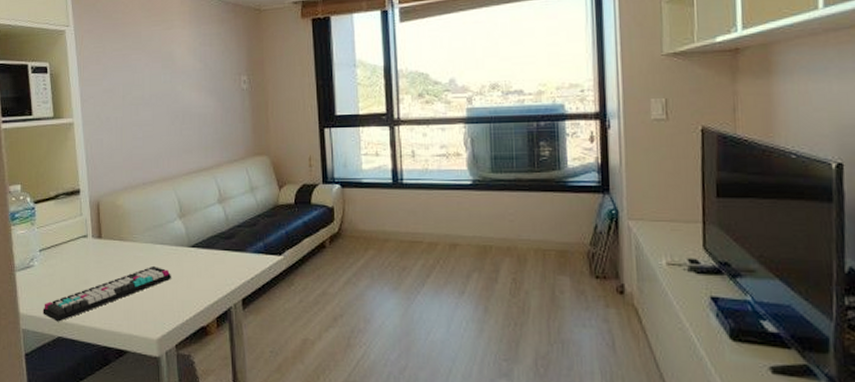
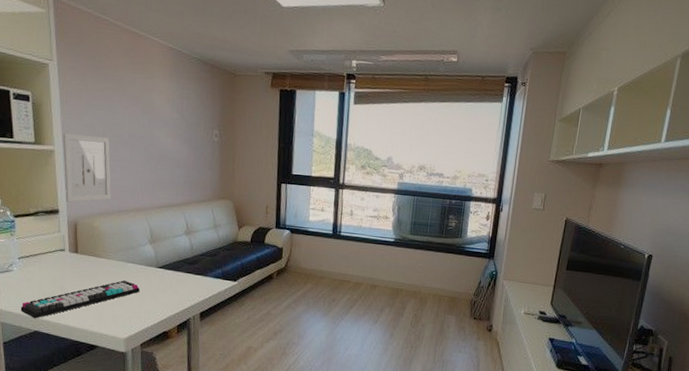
wall art: none [81,101,134,179] -> present [63,133,111,202]

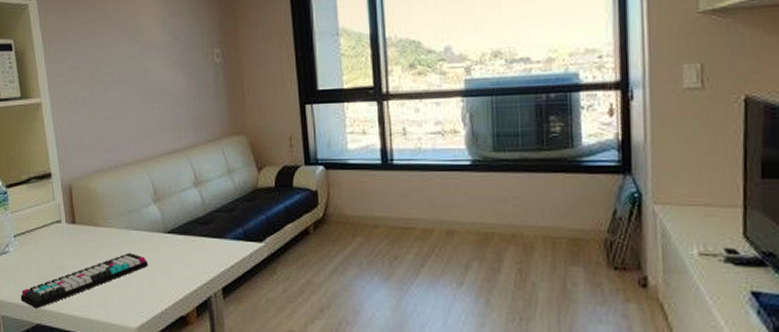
wall art: present [63,133,111,202] -> none [48,78,105,162]

